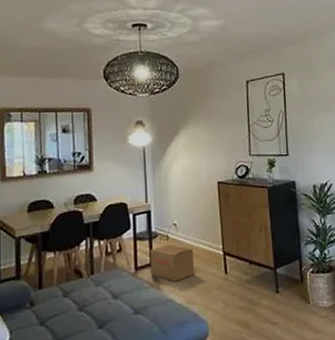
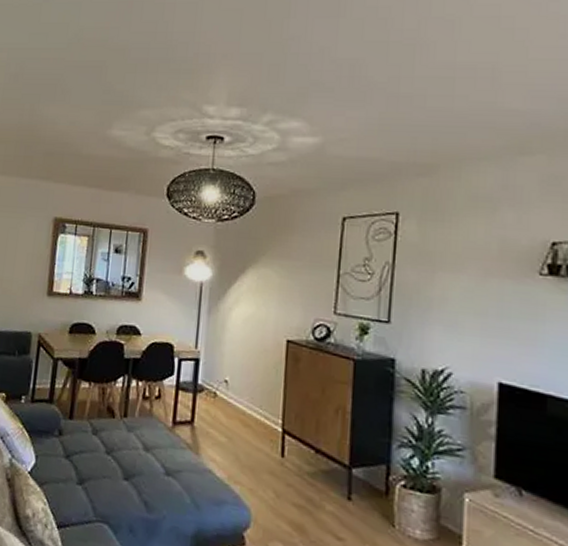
cardboard box: present [150,244,195,282] -> none [190,403,245,451]

